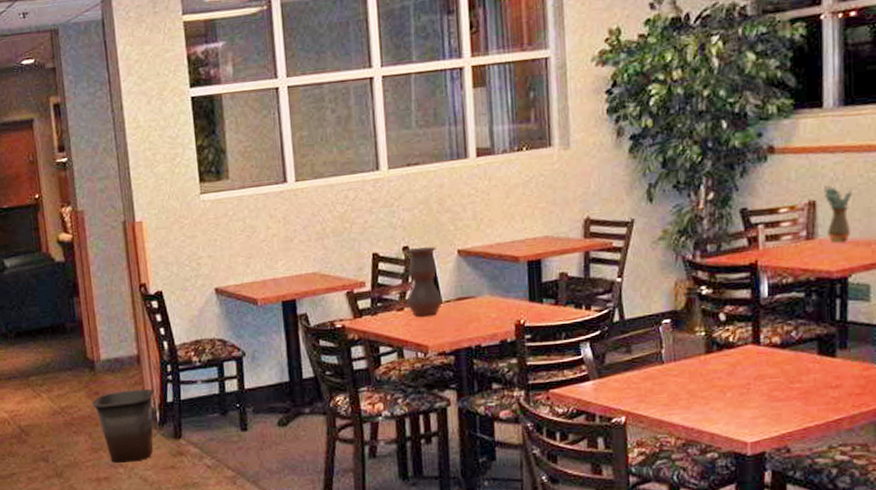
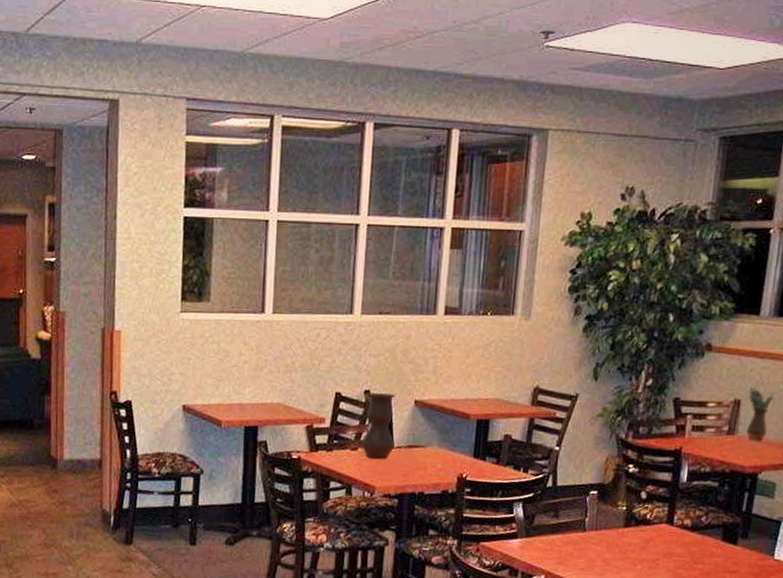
waste bin: present [92,388,155,463] -> none [49,492,112,561]

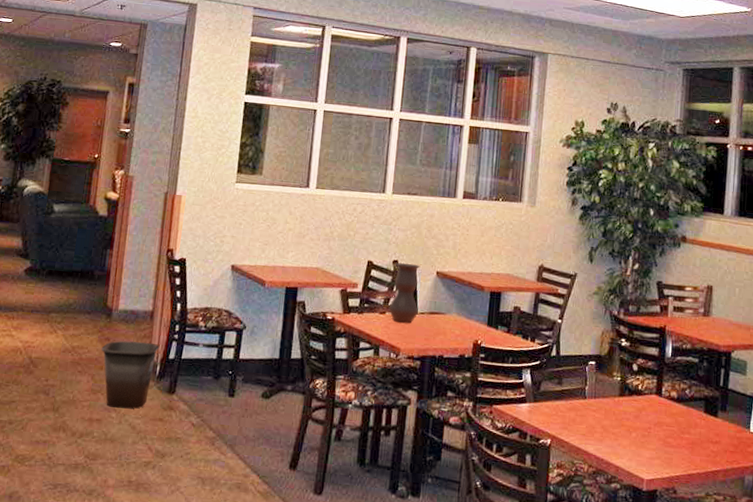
waste bin: none [49,492,112,561] -> present [101,341,160,409]
vase: present [746,387,774,443] -> none [719,275,739,325]

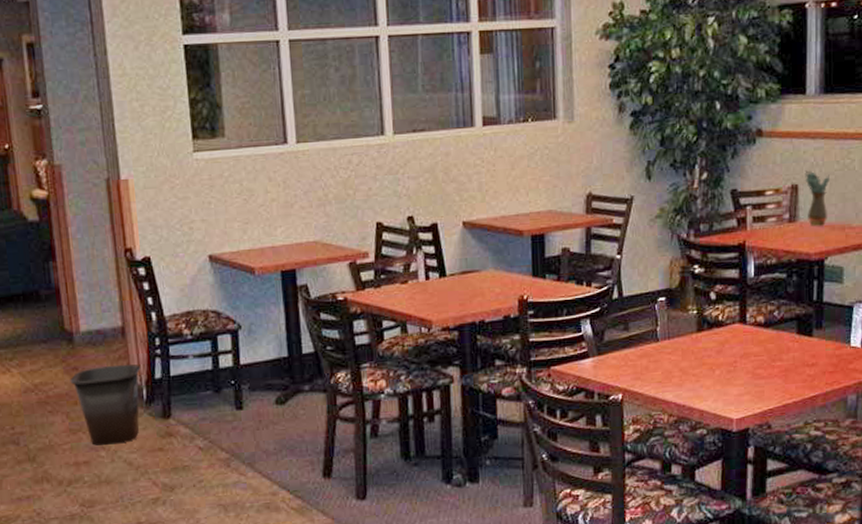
vase: present [388,262,420,324] -> none [410,217,447,292]
vase: none [719,275,739,325] -> present [805,170,829,227]

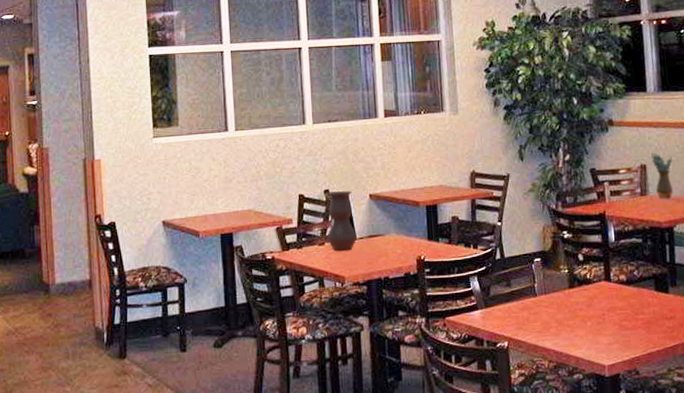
waste bin: present [70,363,141,446] -> none [44,311,103,382]
vase: none [410,217,447,292] -> present [326,190,357,252]

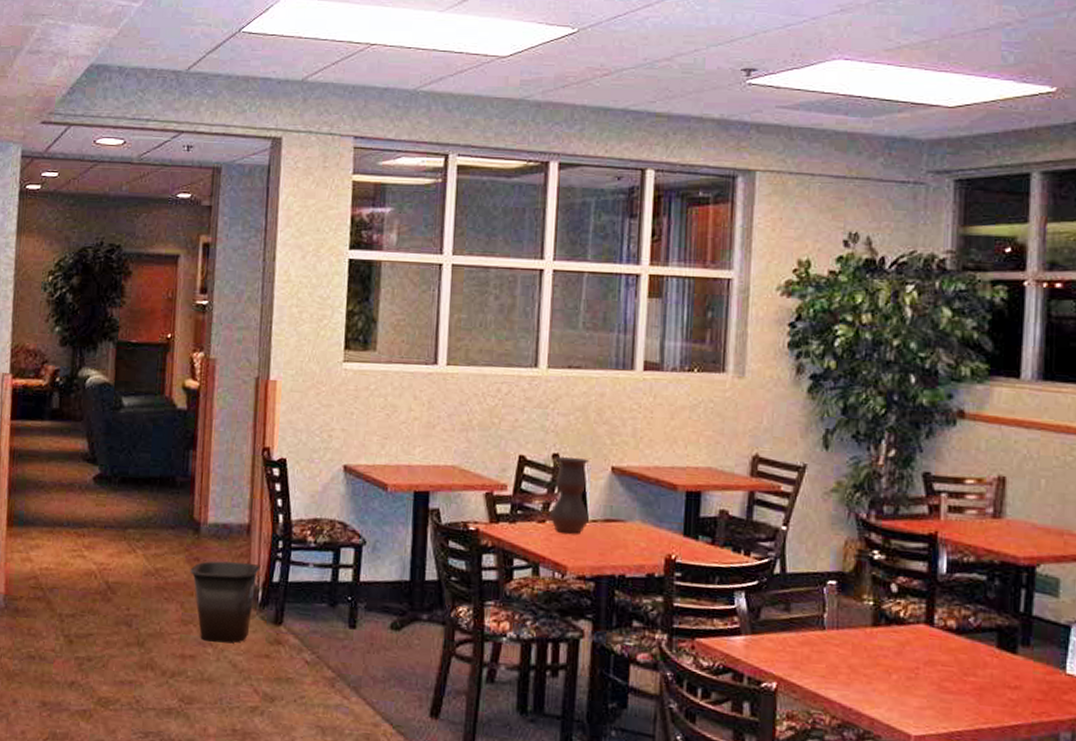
waste bin: none [44,311,103,382] -> present [190,561,261,643]
vase: present [651,153,674,200] -> none [1015,462,1046,529]

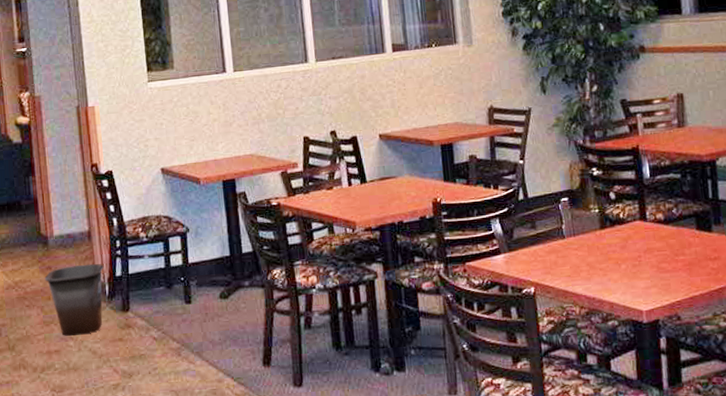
vase: present [549,456,589,536] -> none [333,131,367,196]

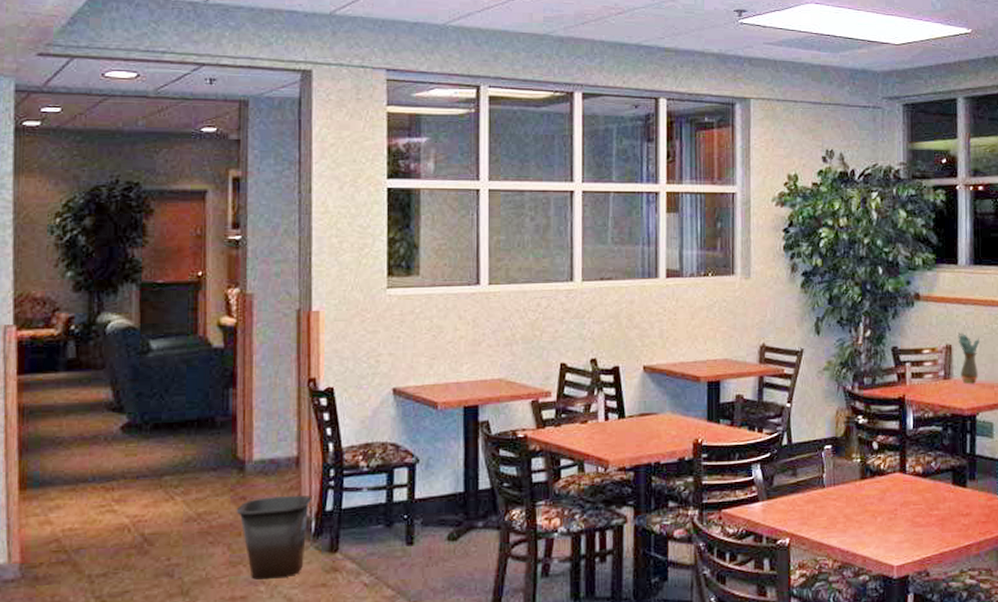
vase: none [688,80,715,131] -> present [957,332,980,385]

